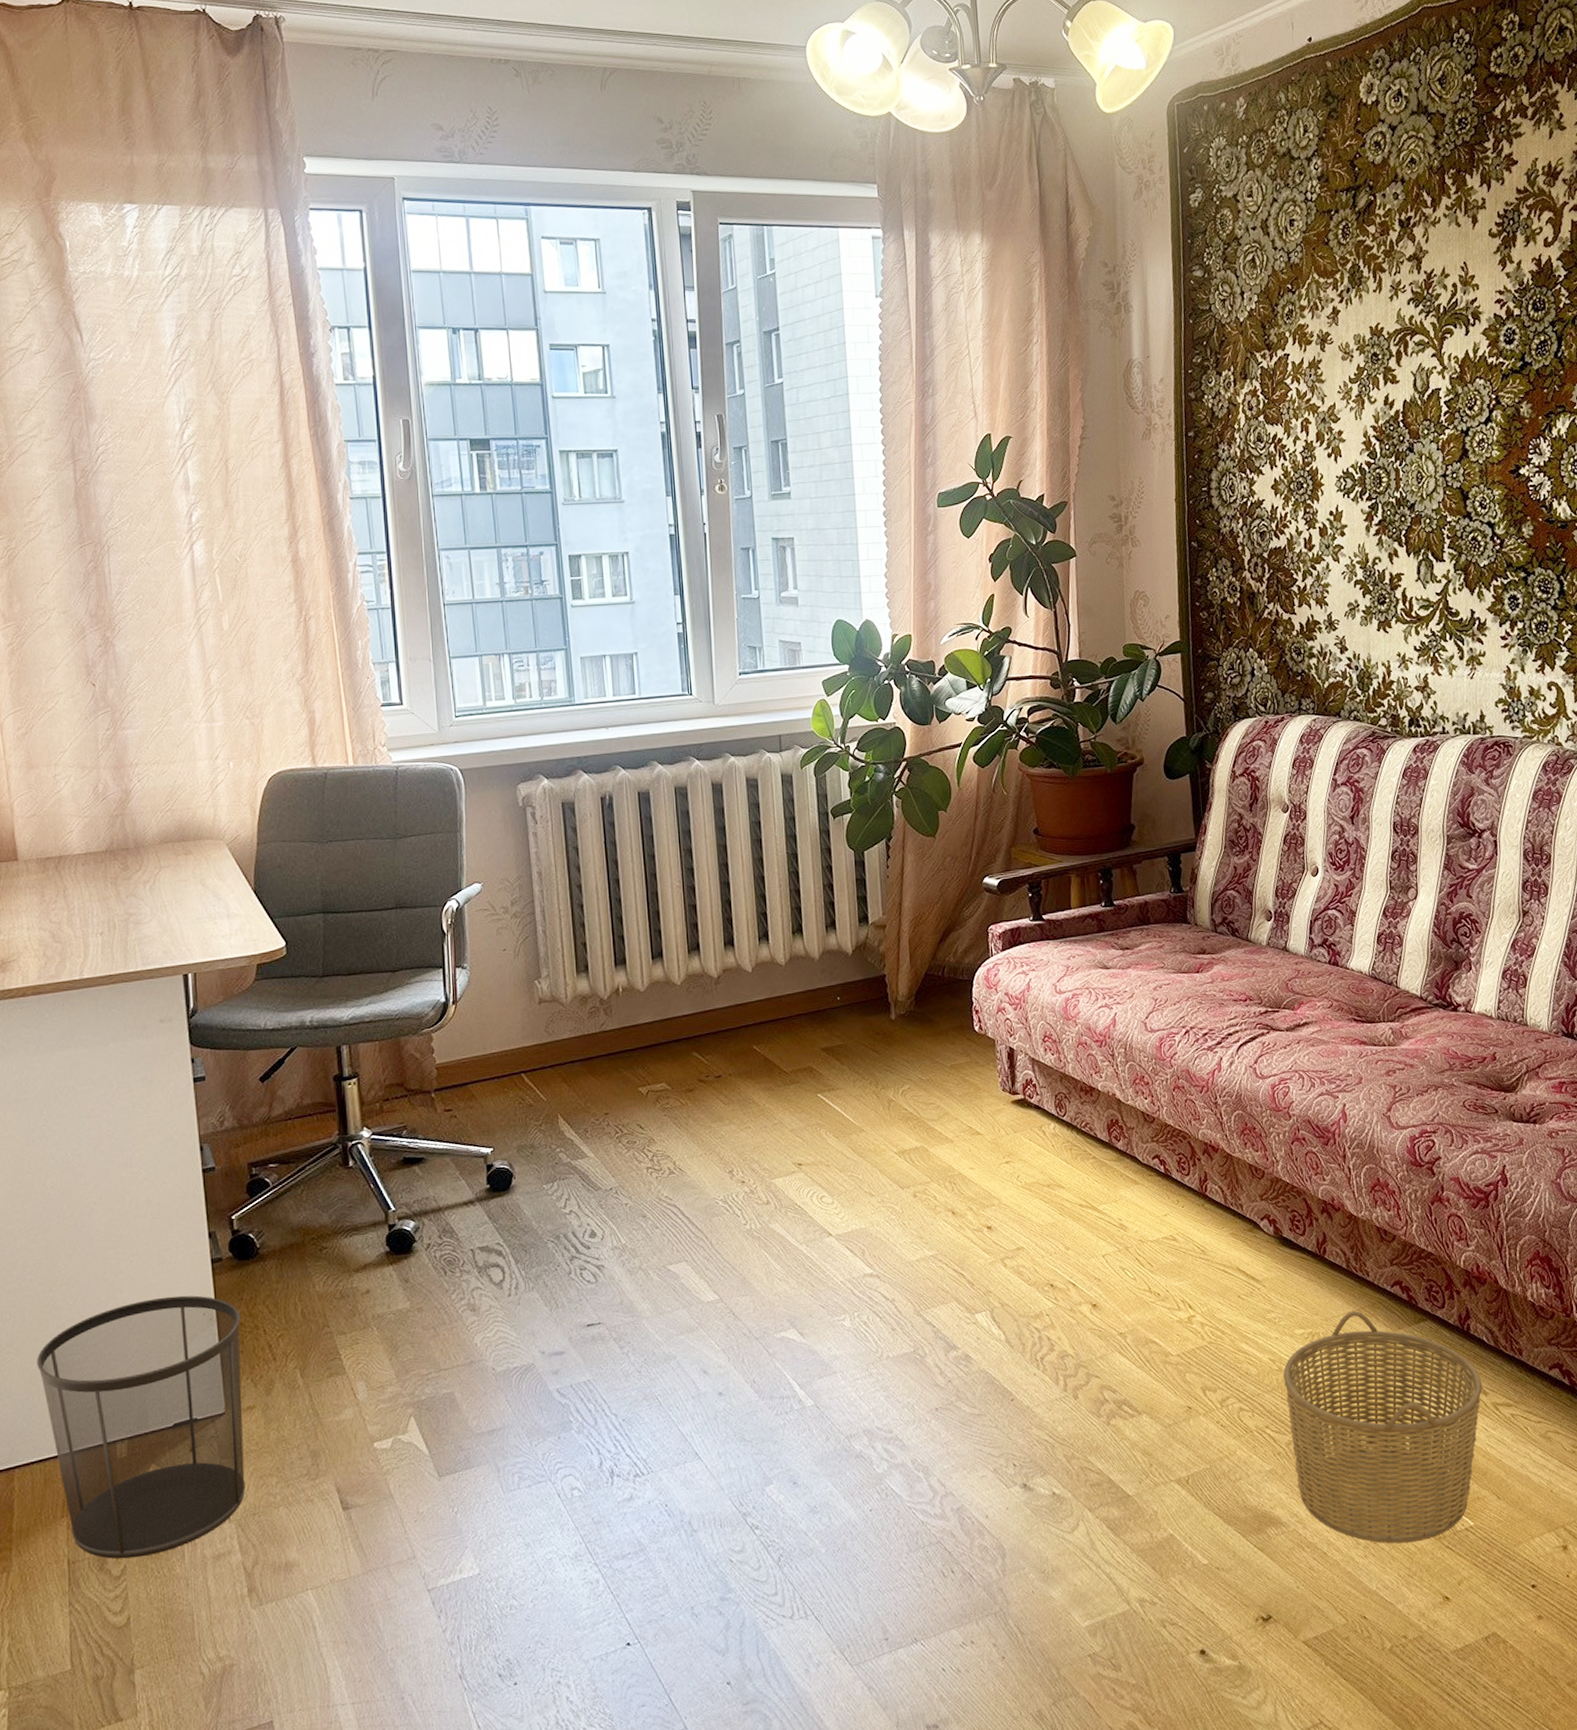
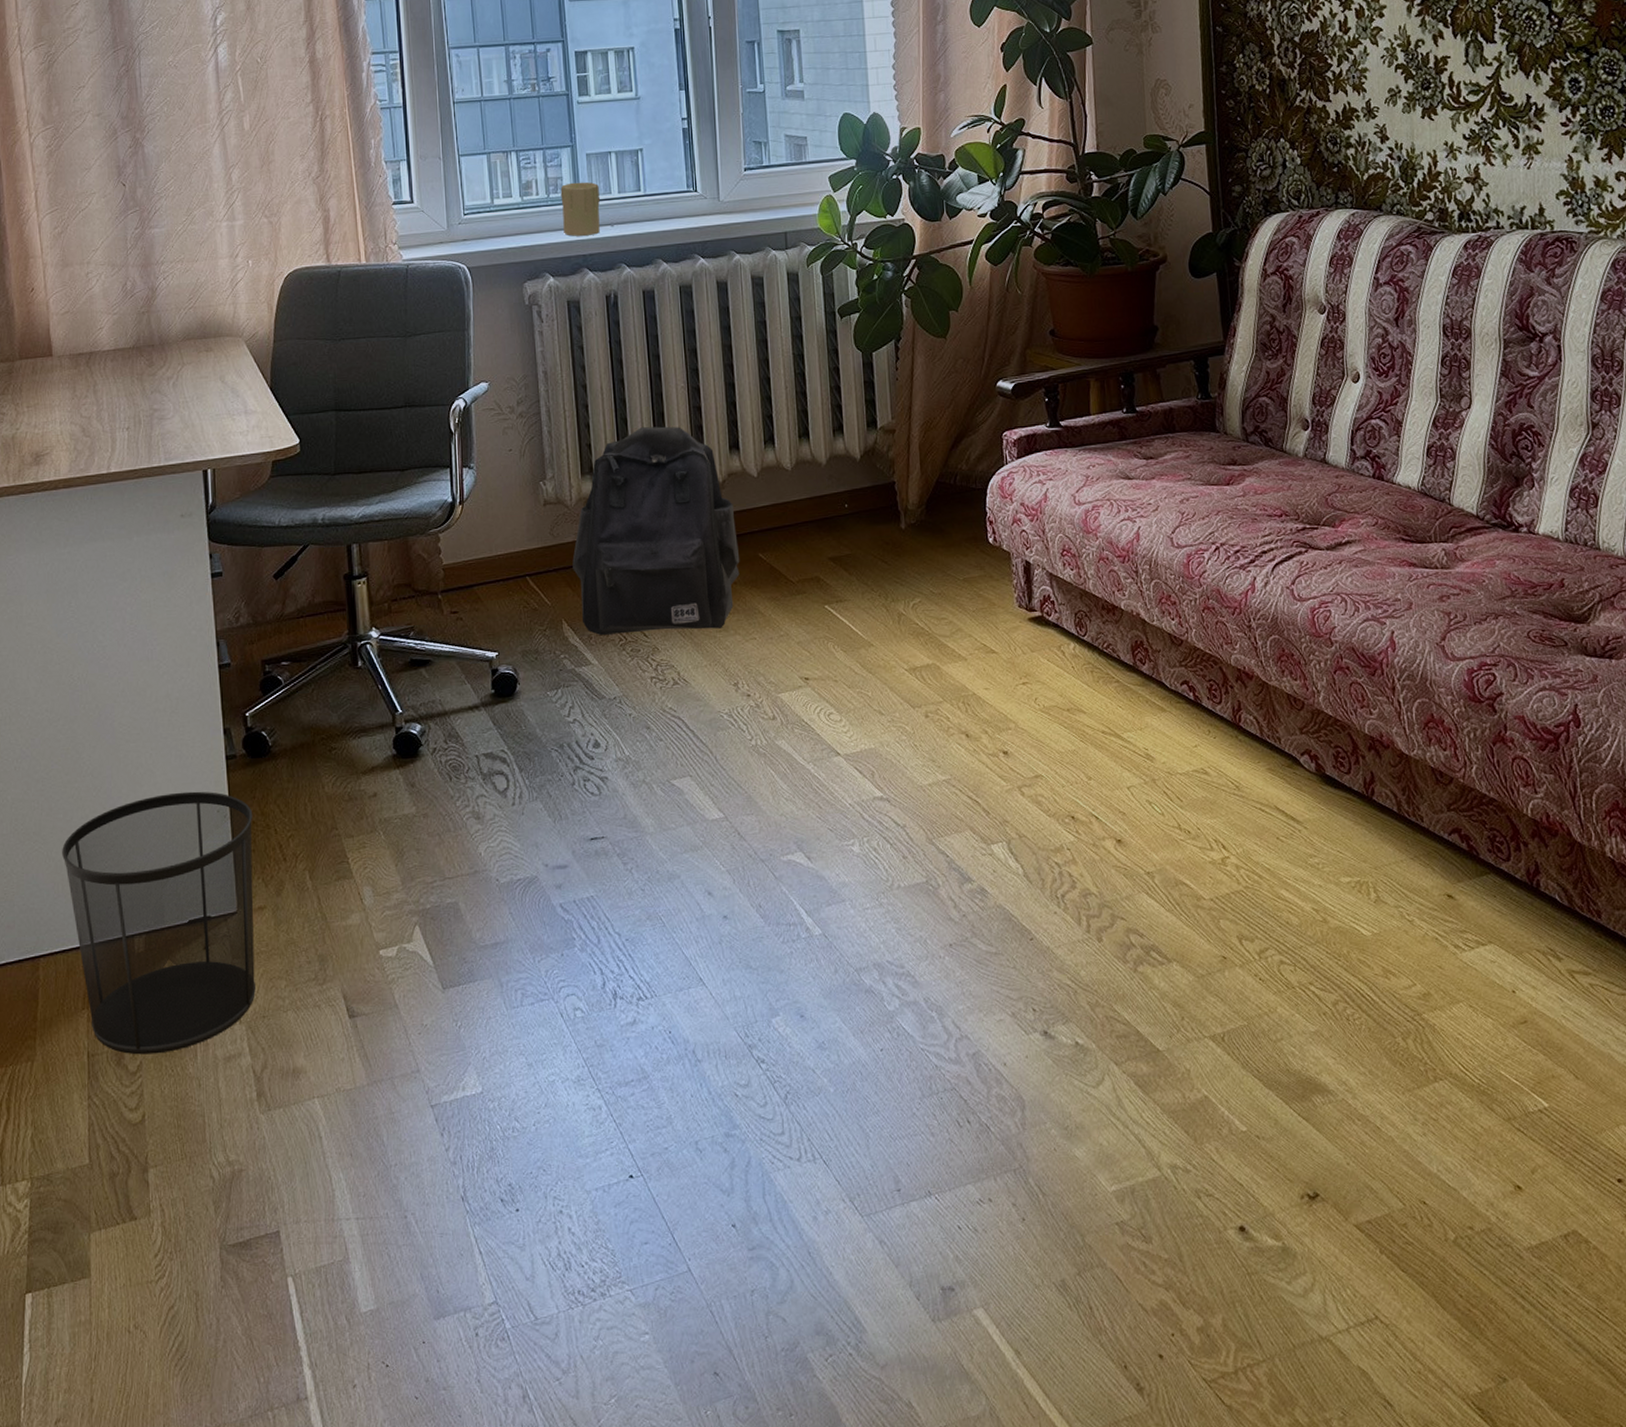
candle: none [554,684,595,739] -> present [560,181,601,236]
backpack: none [568,924,735,1128] -> present [572,426,740,635]
basket: present [1283,1310,1483,1544] -> none [1328,858,1556,1122]

